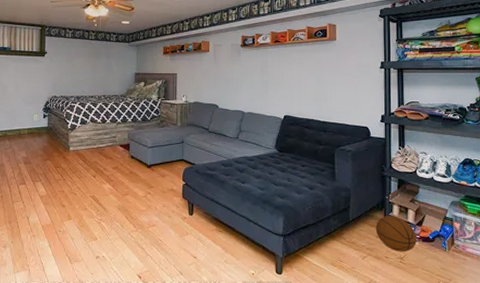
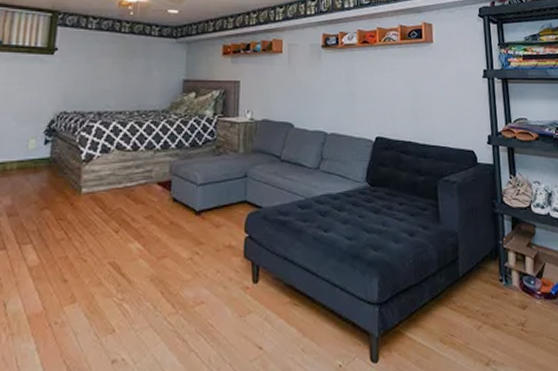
basketball: present [375,216,417,252] -> none [489,266,539,316]

